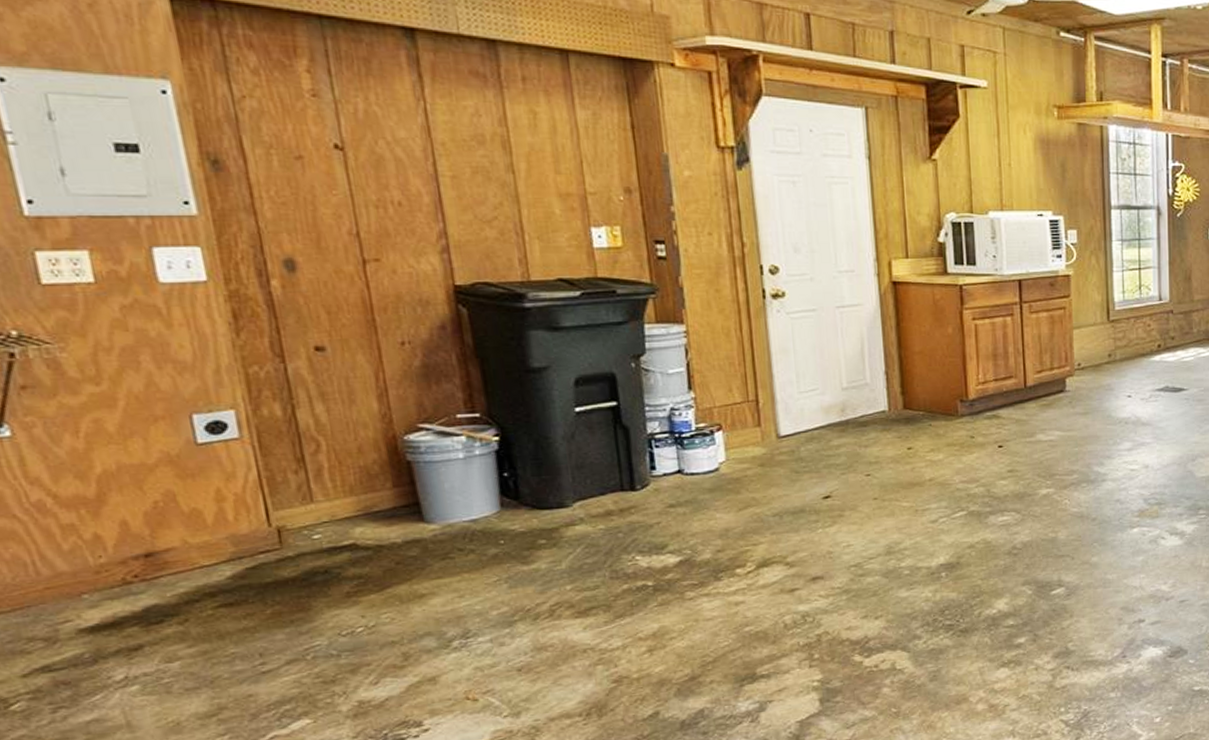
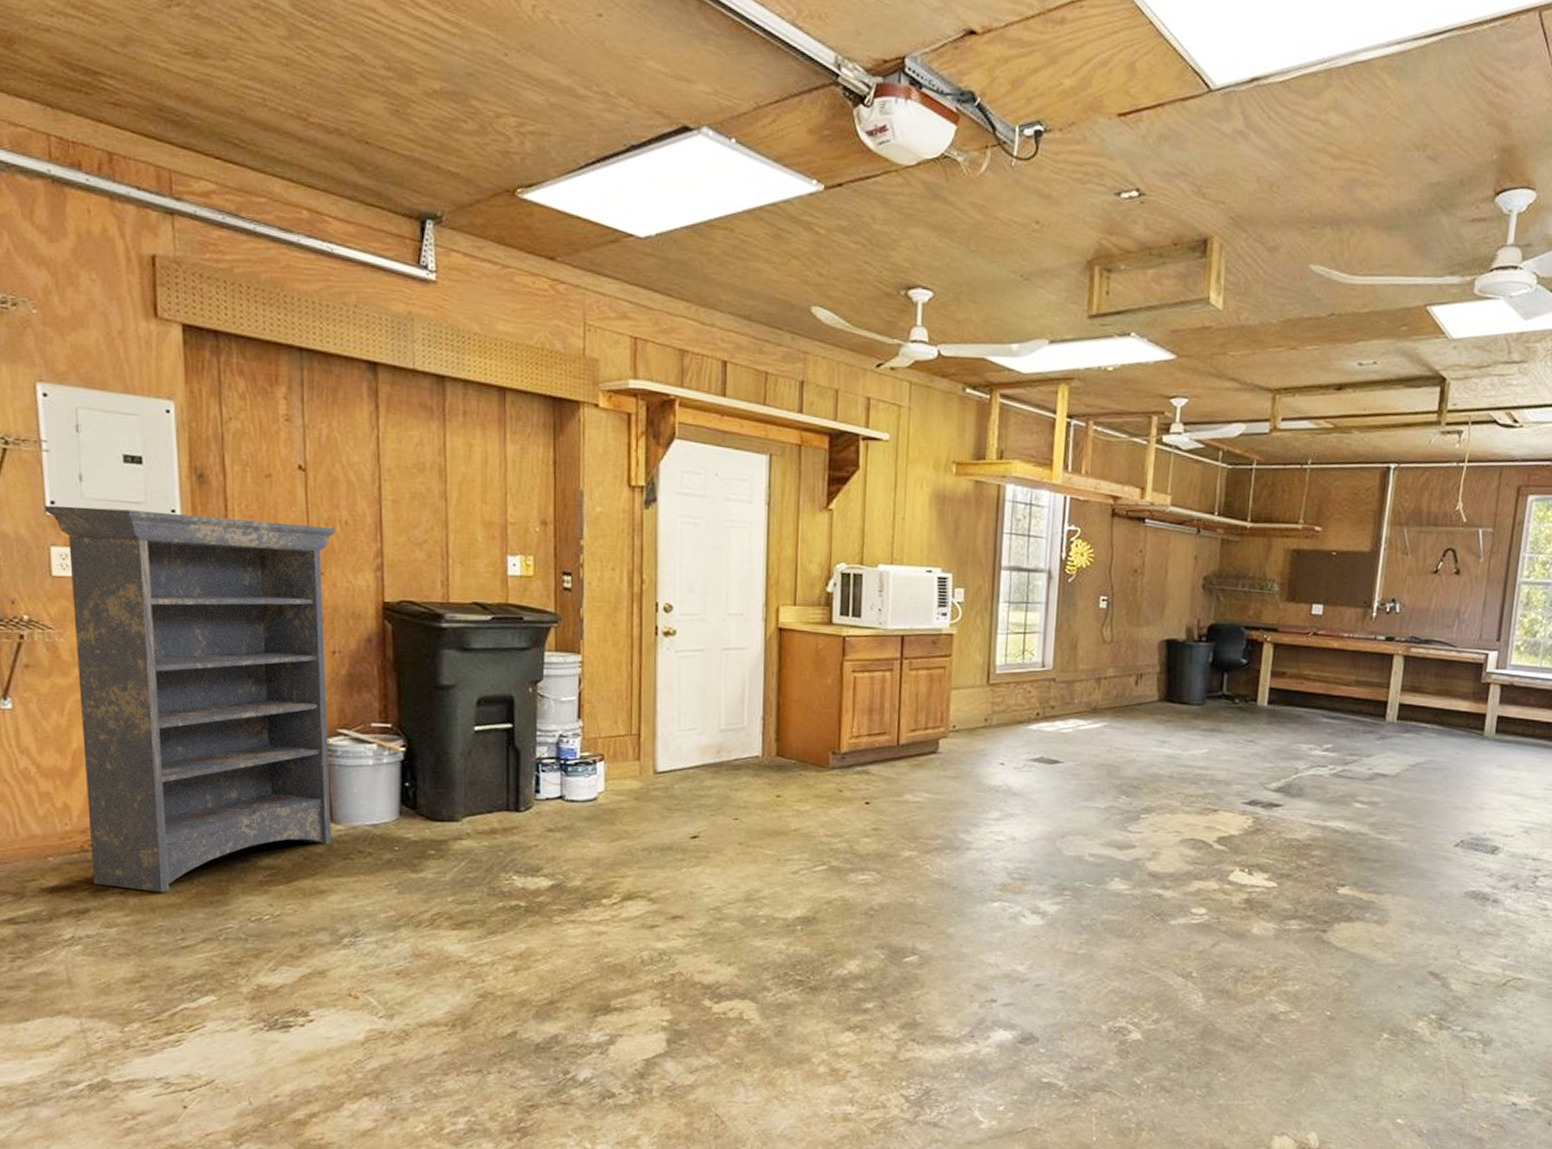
shelving unit: none [20,204,426,618] -> present [45,505,336,892]

